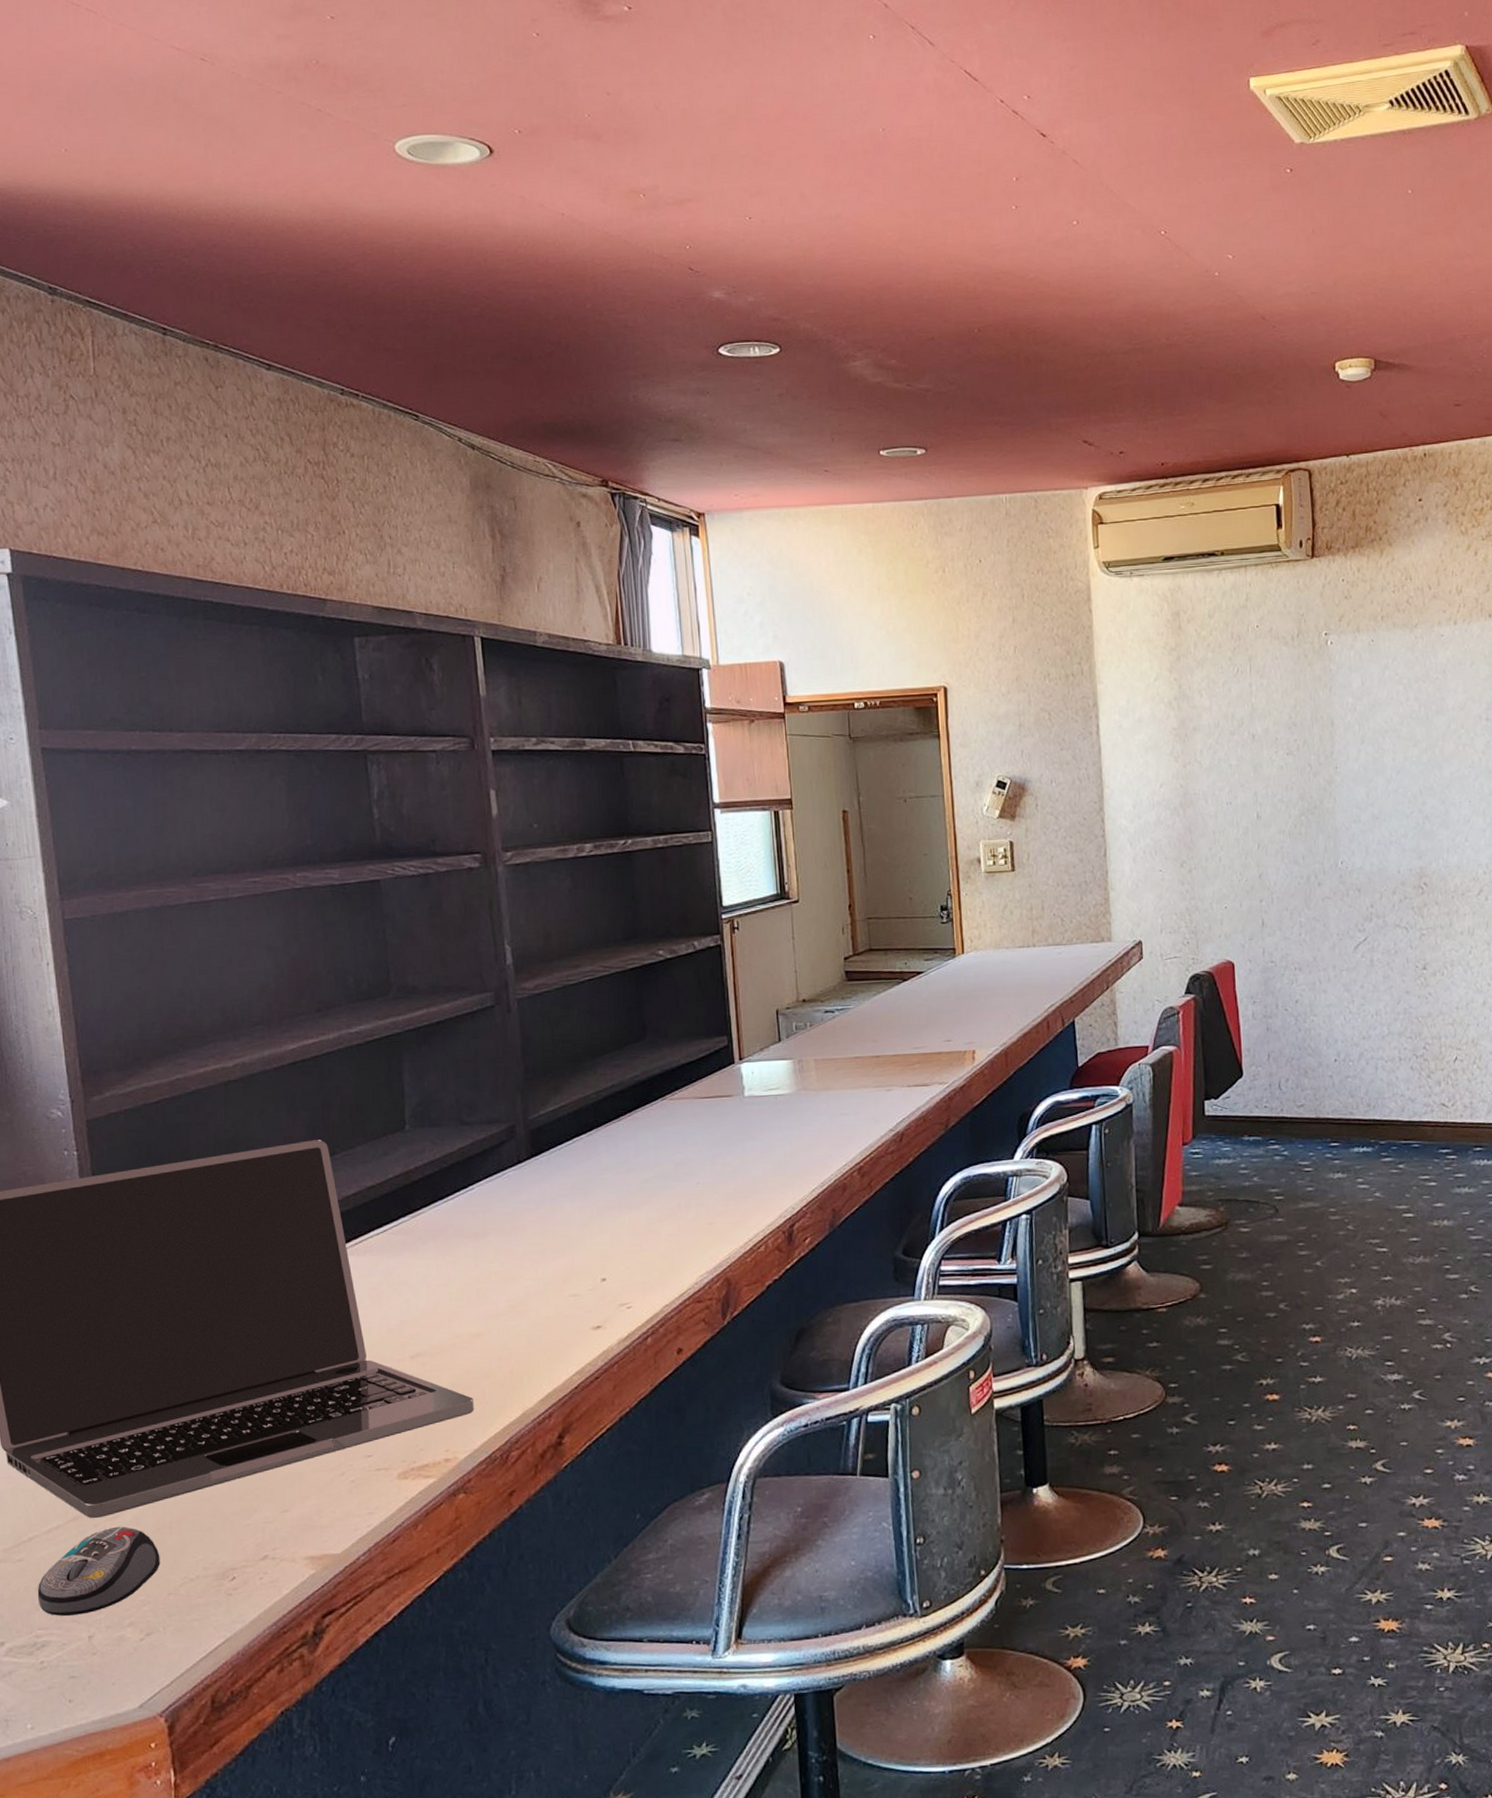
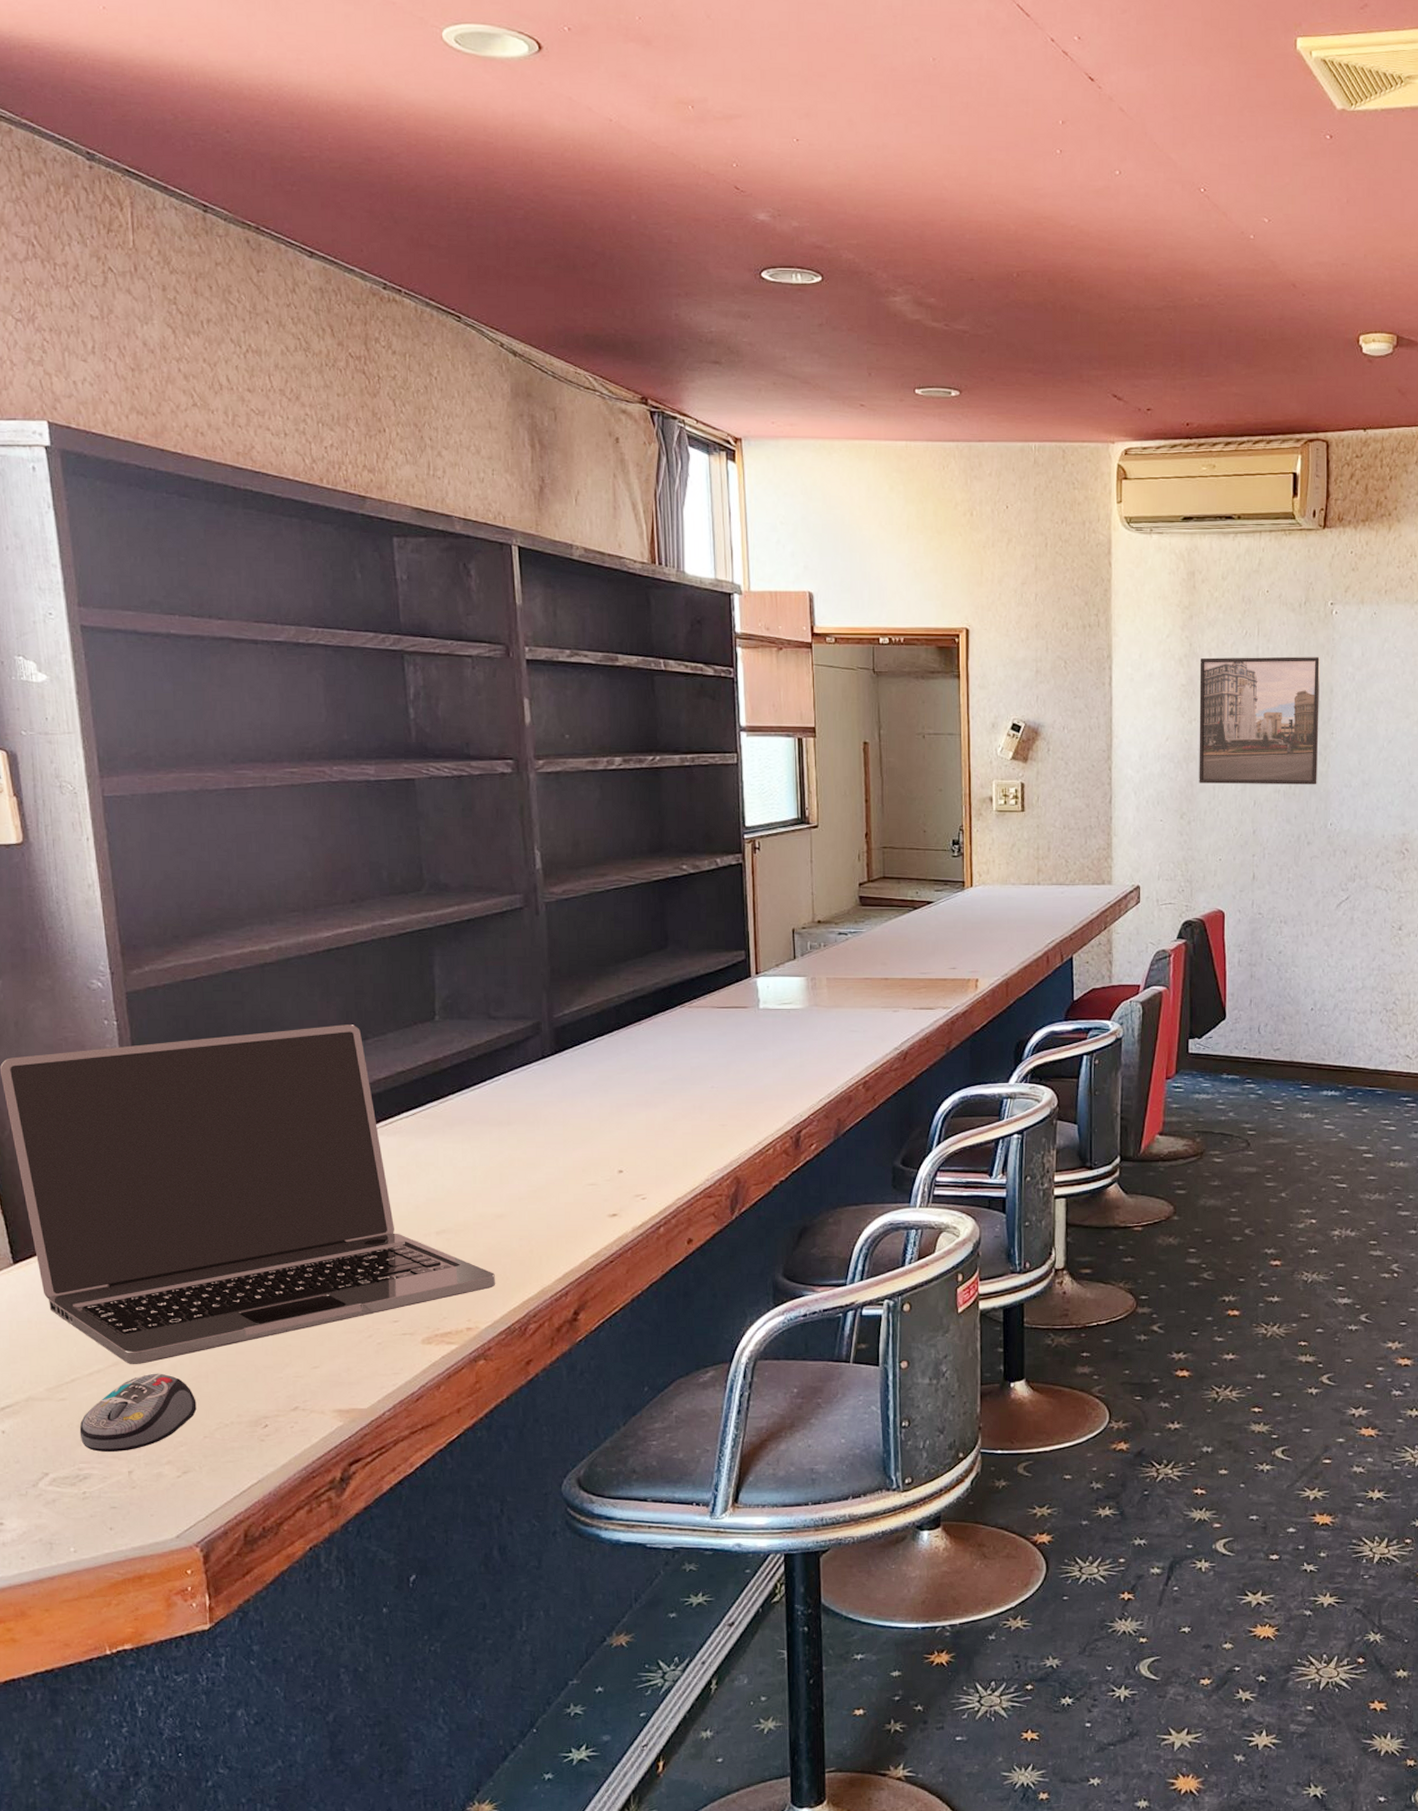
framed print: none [1190,690,1324,829] -> present [1199,656,1321,785]

